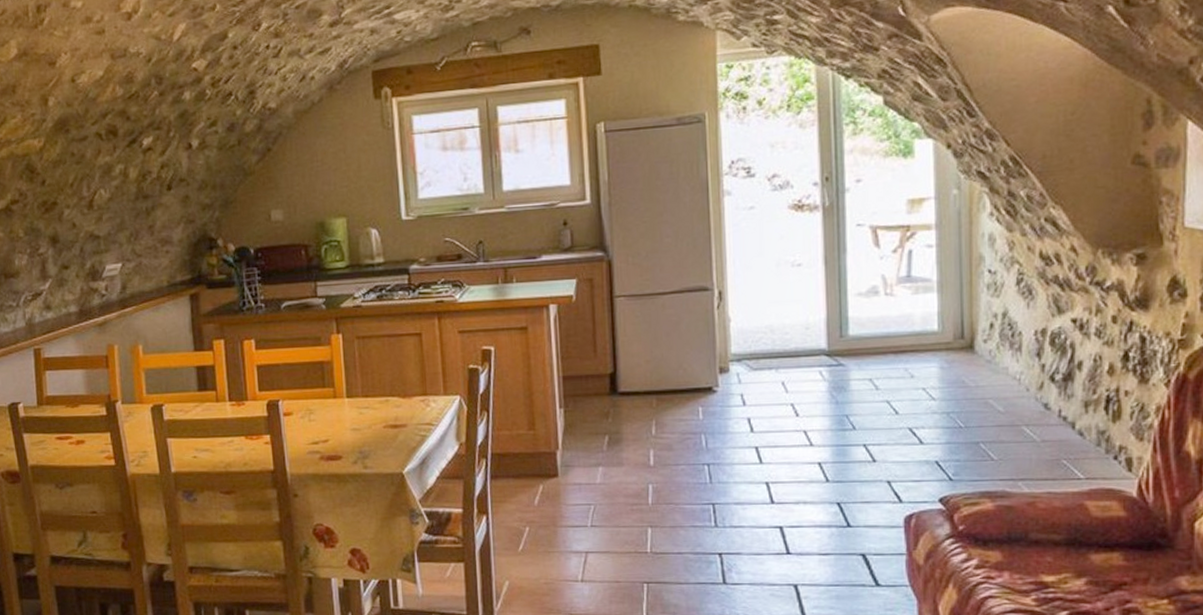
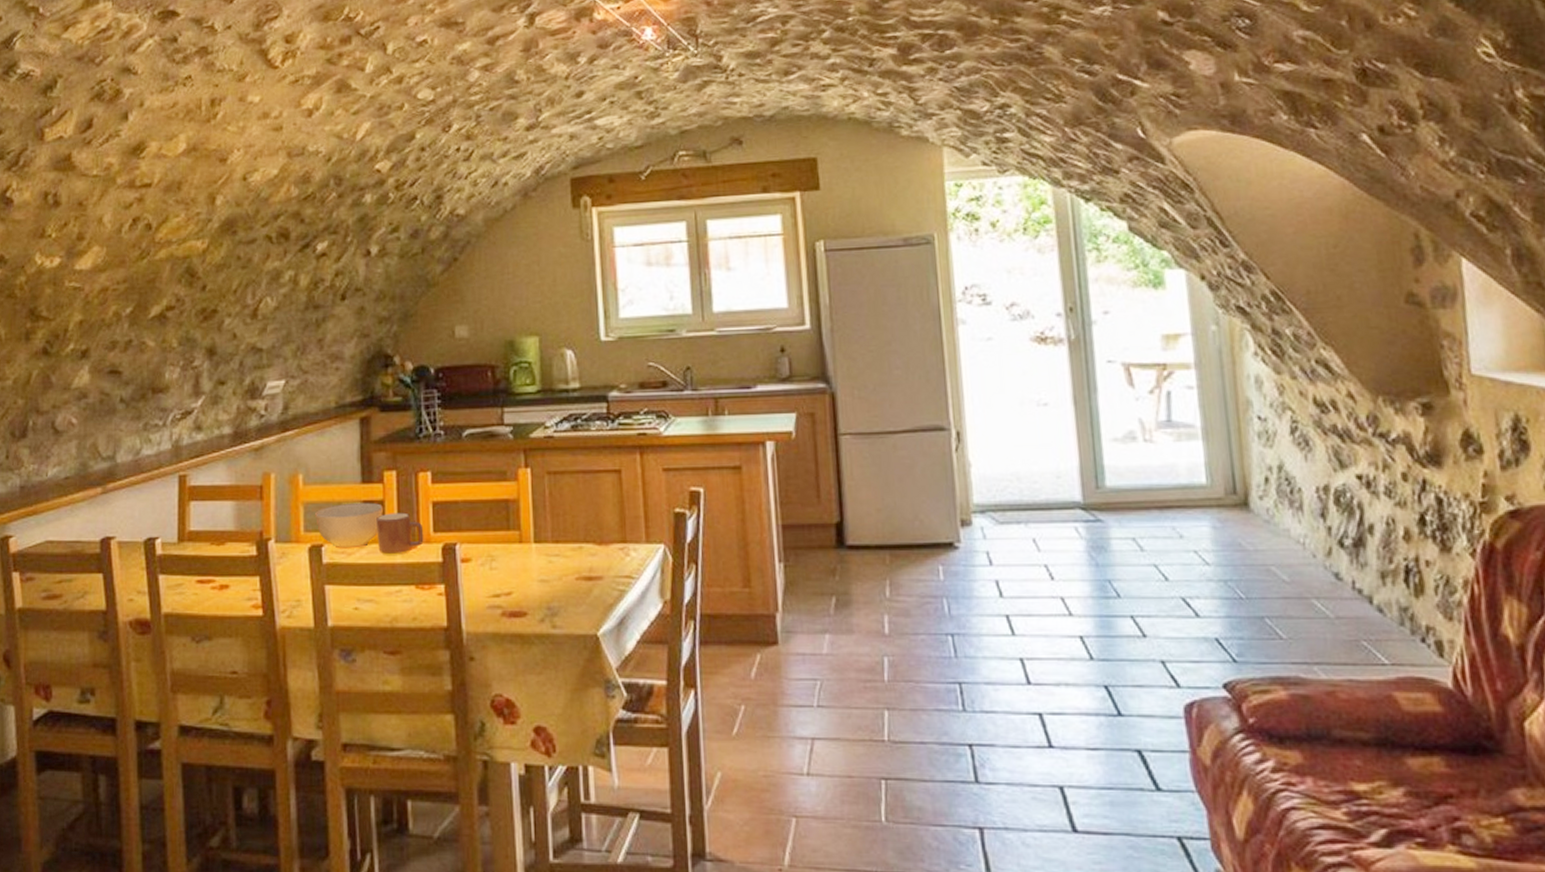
bowl: none [155,367,214,408] -> present [315,502,383,549]
mug: none [208,375,251,413] -> present [376,512,424,556]

